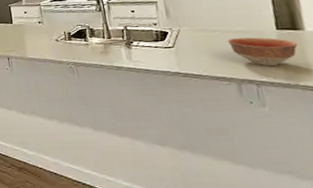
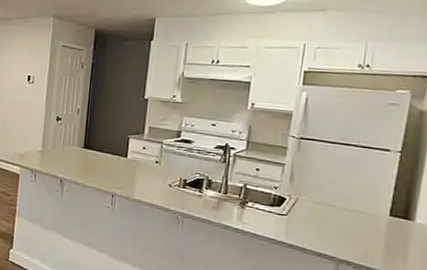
bowl: present [227,37,298,67] -> none [340,217,404,252]

